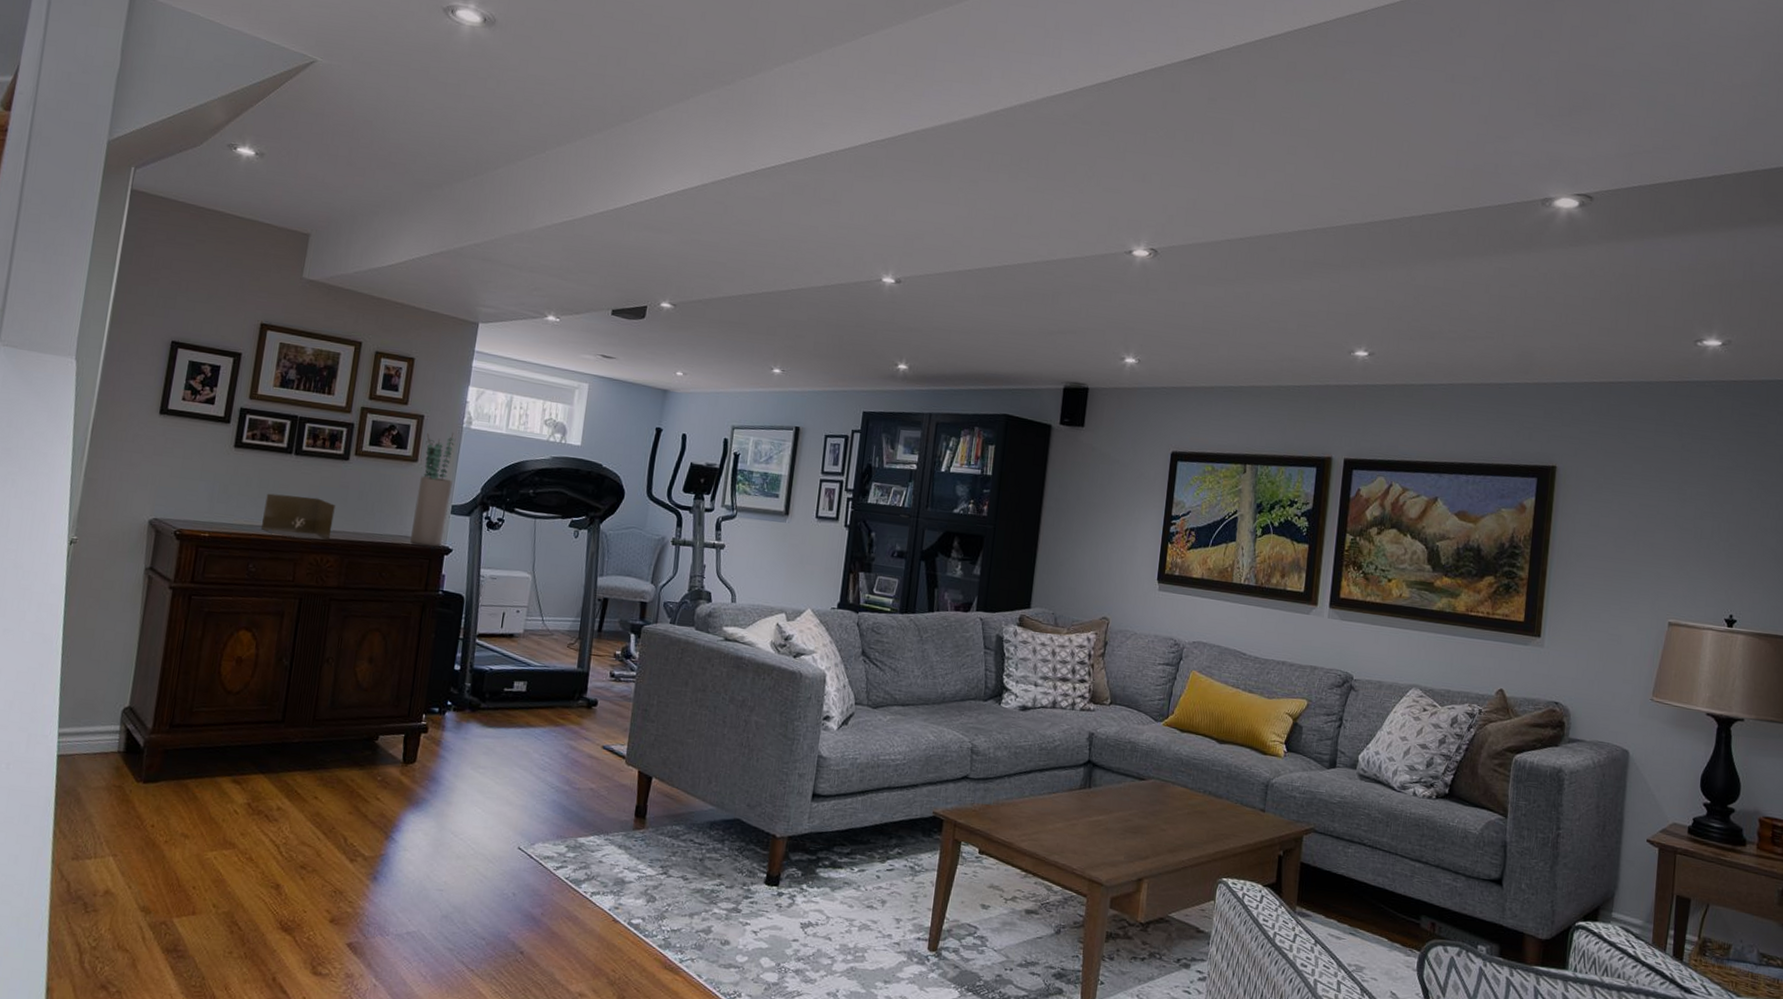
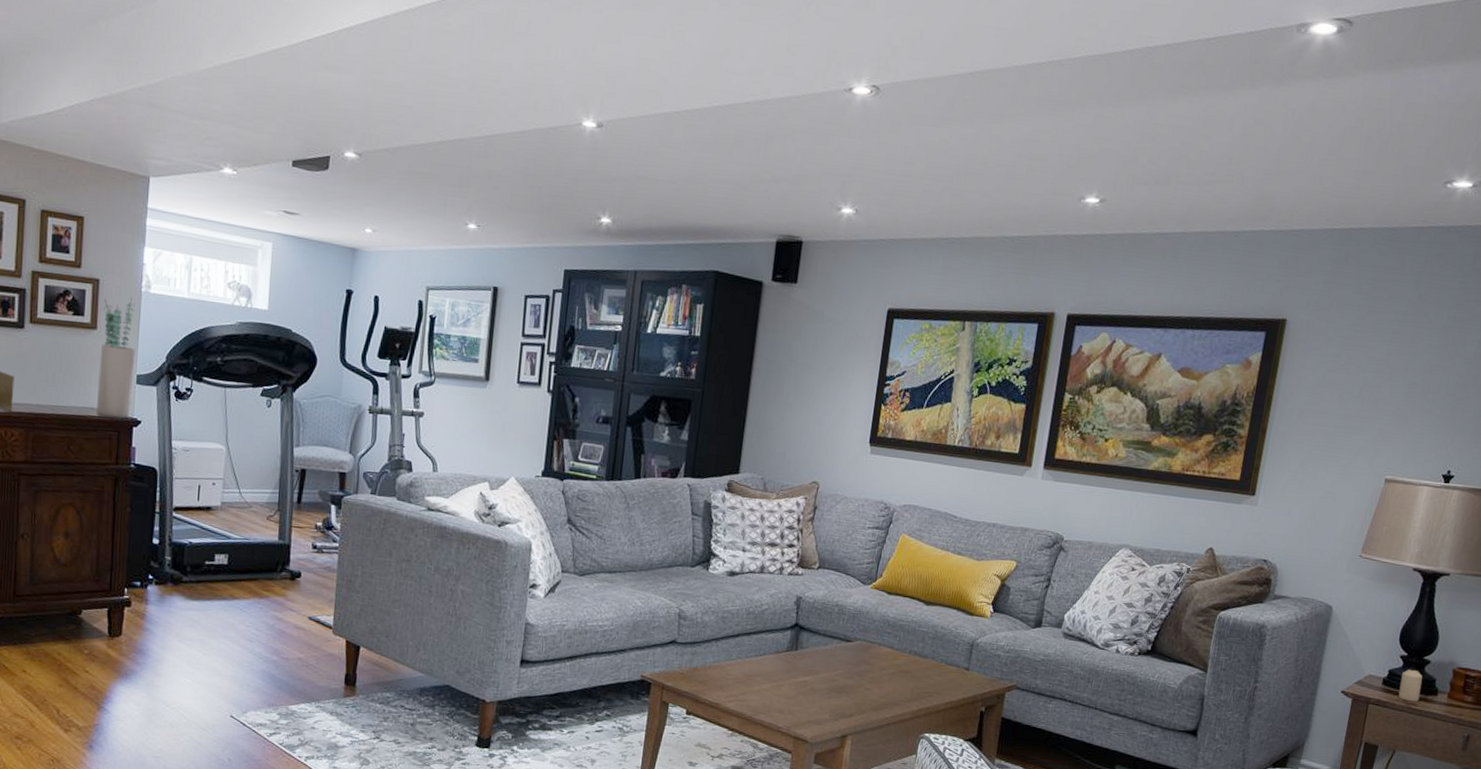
candle: none [1705,817,1729,853] -> present [1398,669,1423,702]

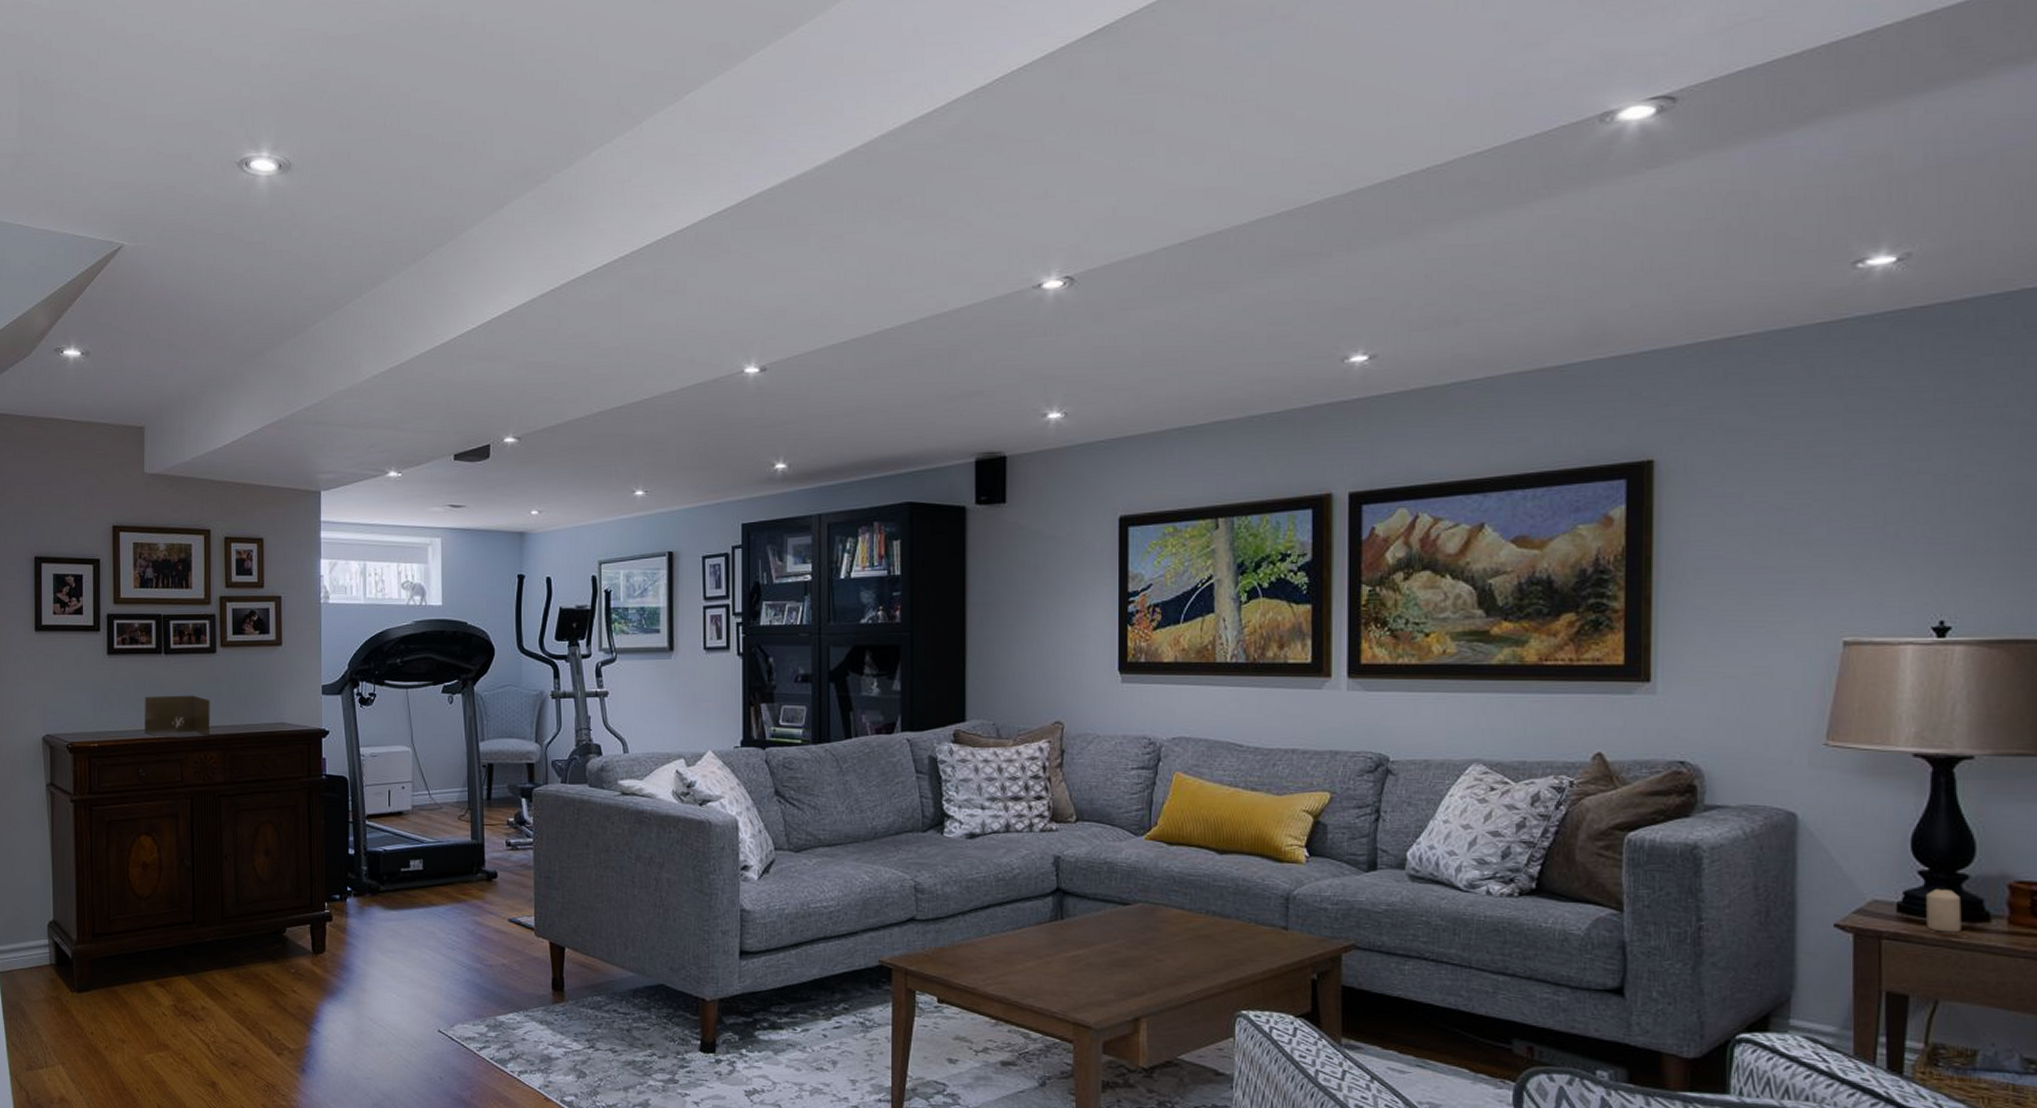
vase: present [95,298,136,420] -> none [286,610,319,732]

